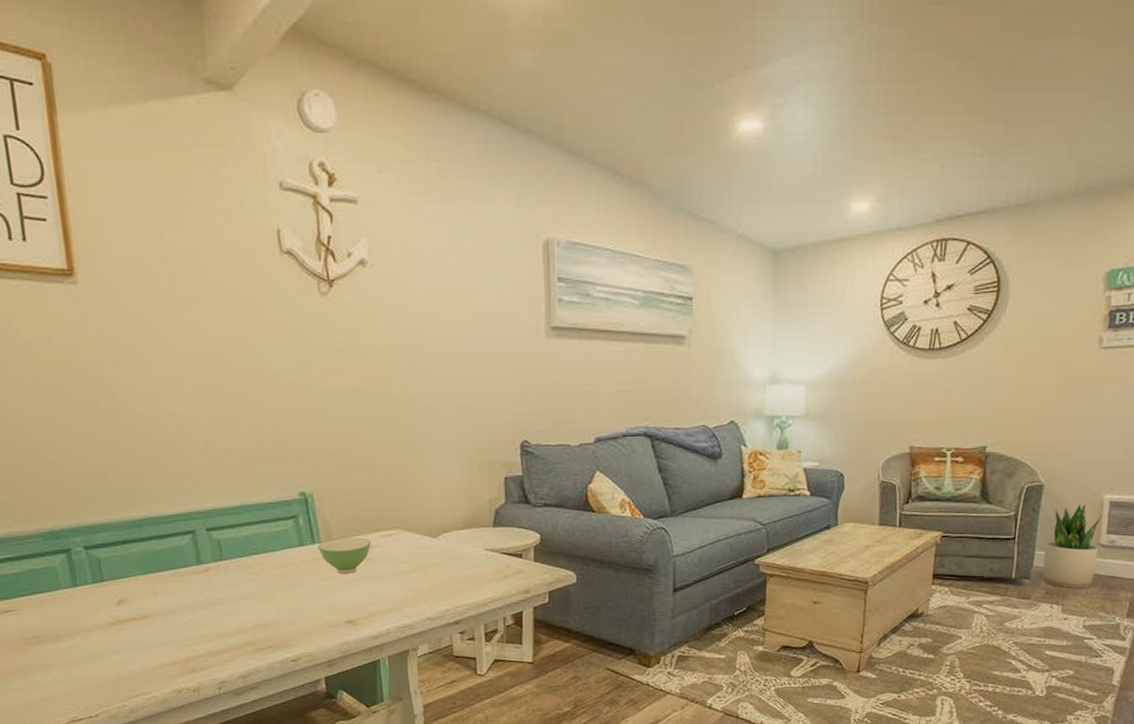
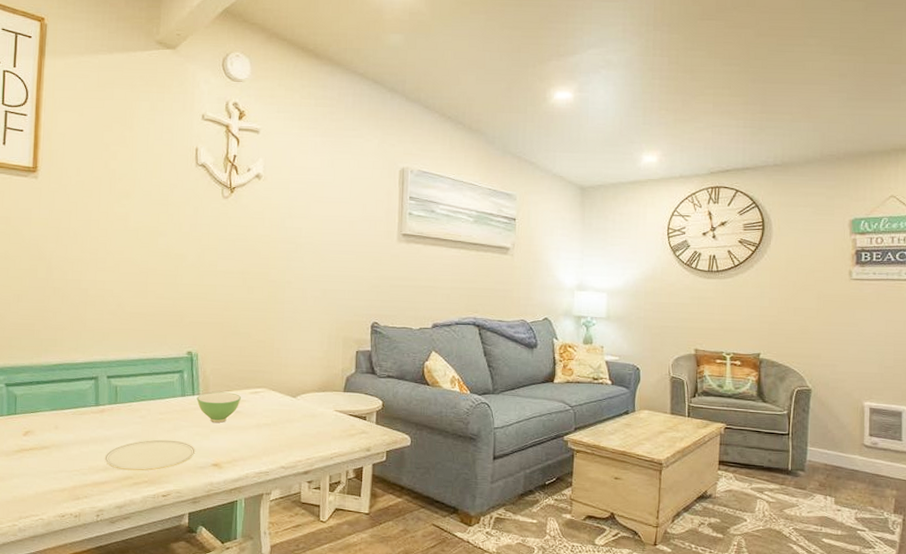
plate: none [216,597,324,636] -> present [104,439,195,471]
planter: present [1043,505,1103,589] -> none [816,409,864,484]

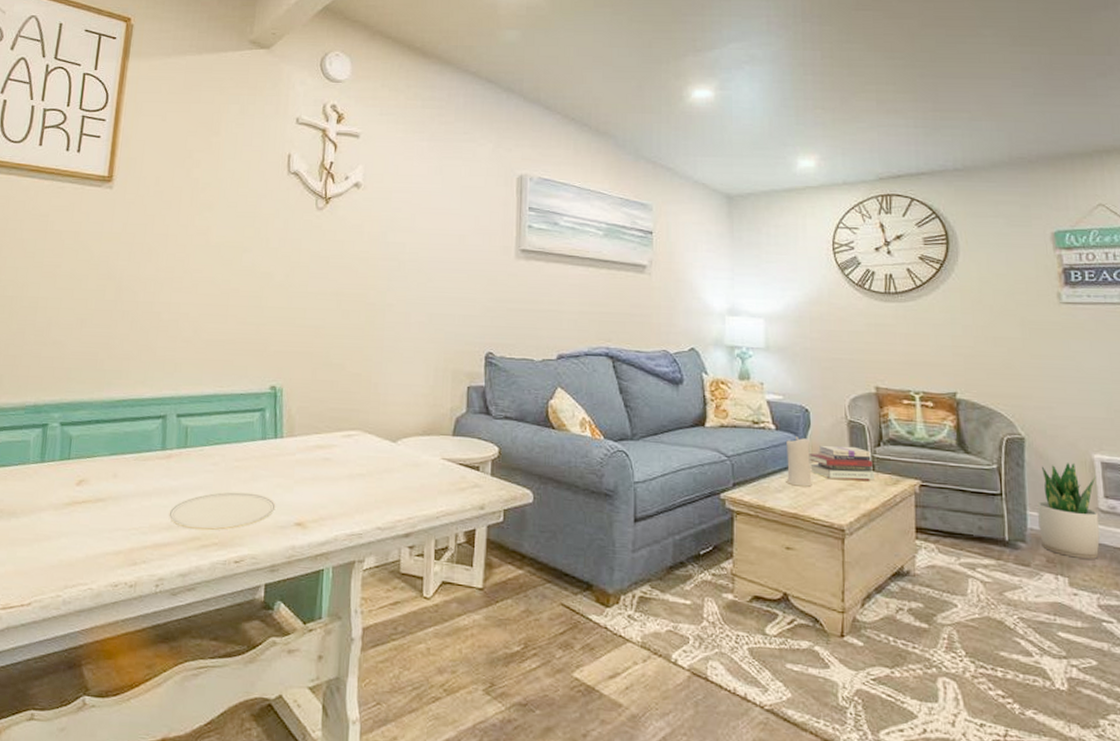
bowl: present [196,392,242,423] -> none [279,434,332,472]
candle: none [618,390,639,431] -> present [786,436,812,488]
books: none [637,396,689,425] -> present [809,445,875,482]
planter: none [816,409,864,484] -> present [1037,463,1100,560]

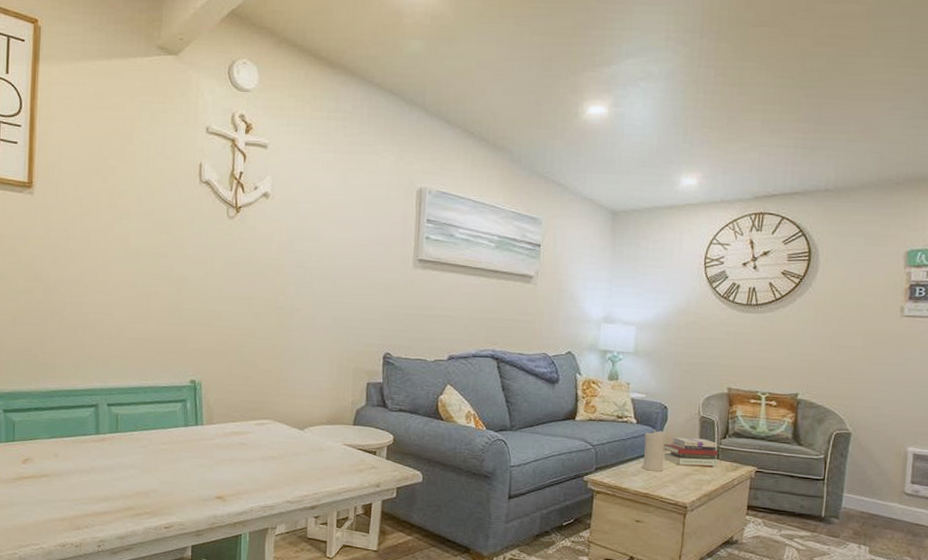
plate: present [167,491,276,531] -> none [104,470,199,502]
planter: present [1037,463,1100,560] -> none [851,454,907,533]

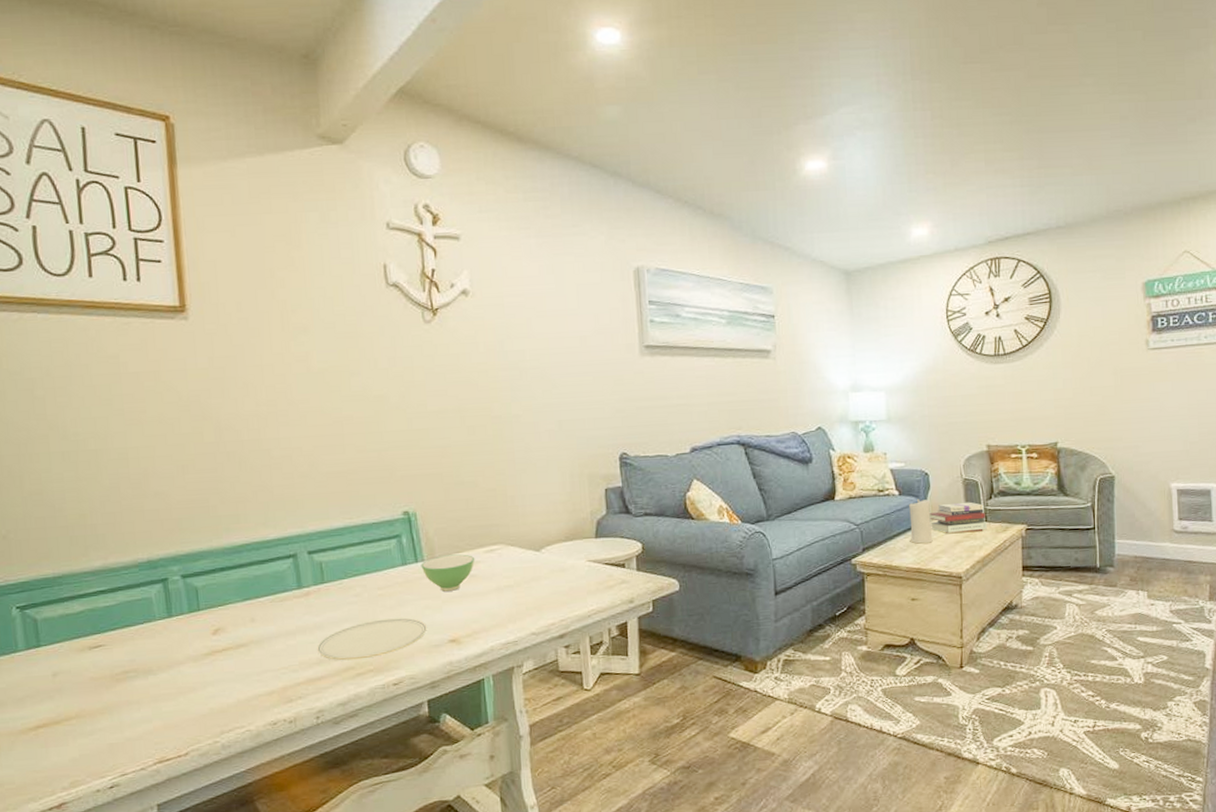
plate: none [104,470,199,502] -> present [316,617,427,661]
bowl: none [200,422,247,455] -> present [421,554,475,592]

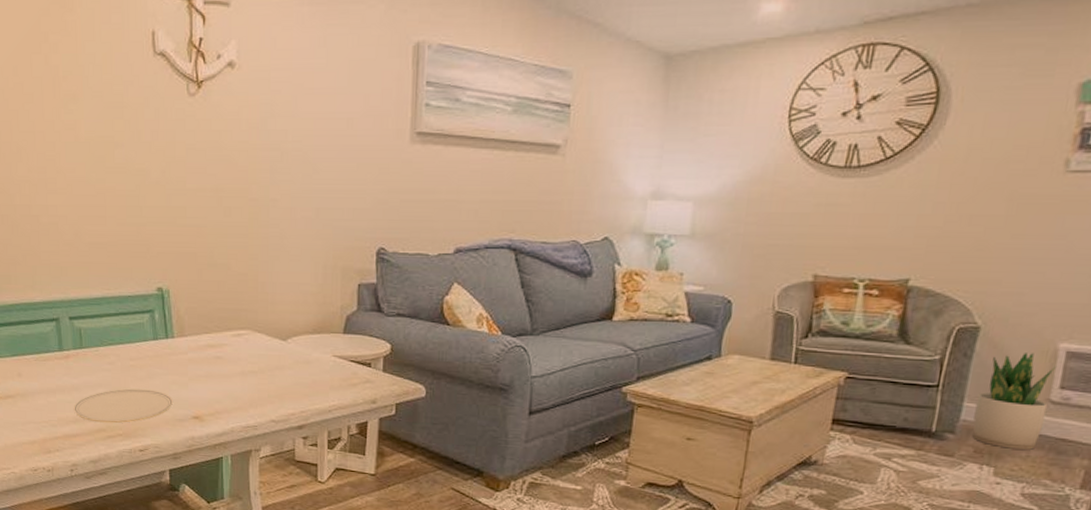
bowl: present [421,554,475,592] -> none [171,334,223,370]
candle: present [909,499,933,545] -> none [695,329,728,381]
books: present [929,501,987,534] -> none [724,337,796,374]
planter: none [1124,493,1173,575] -> present [972,353,1056,451]

